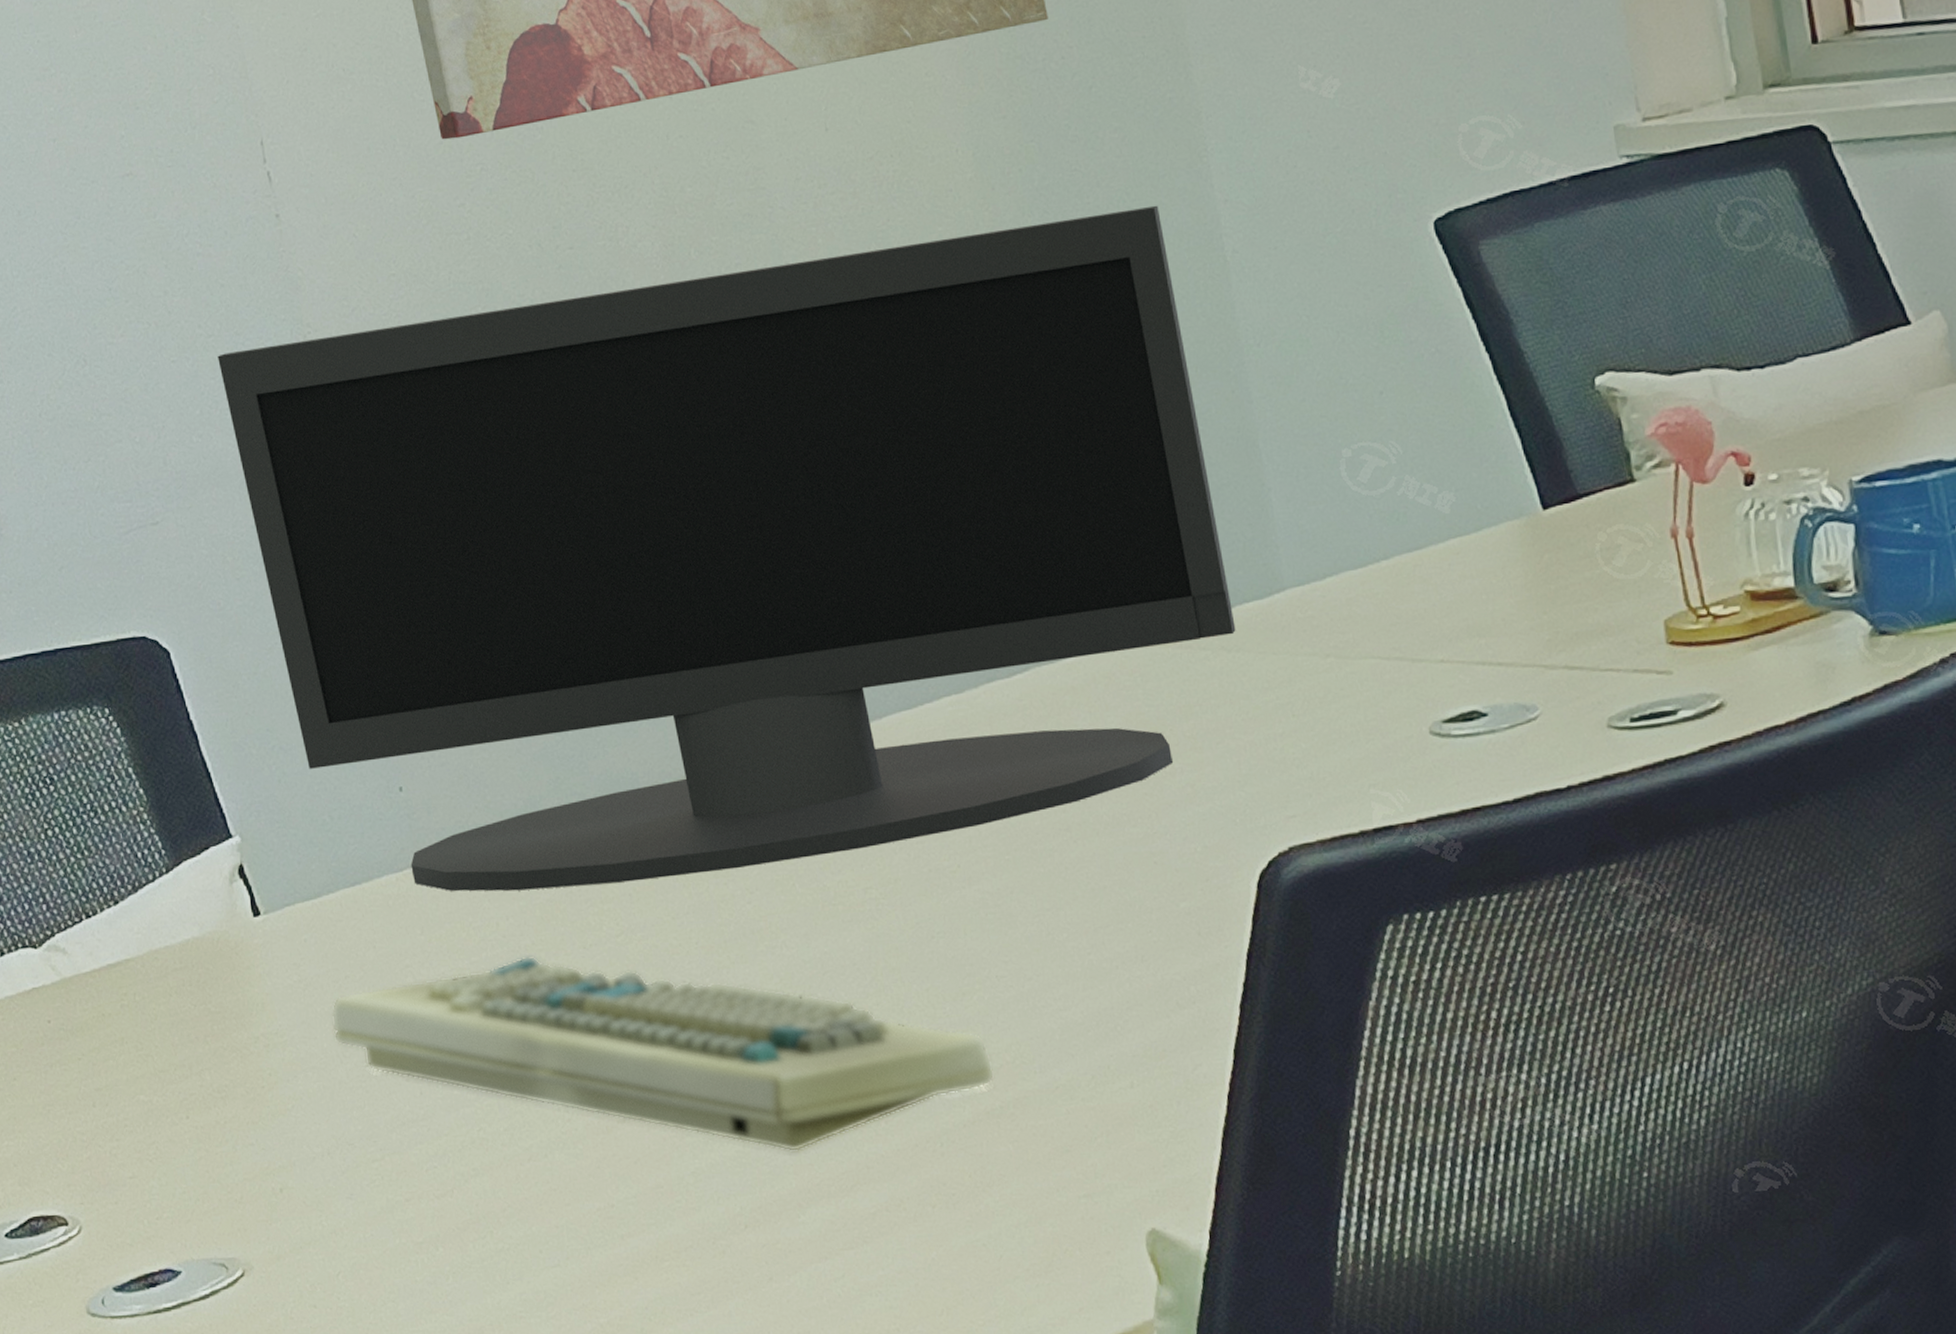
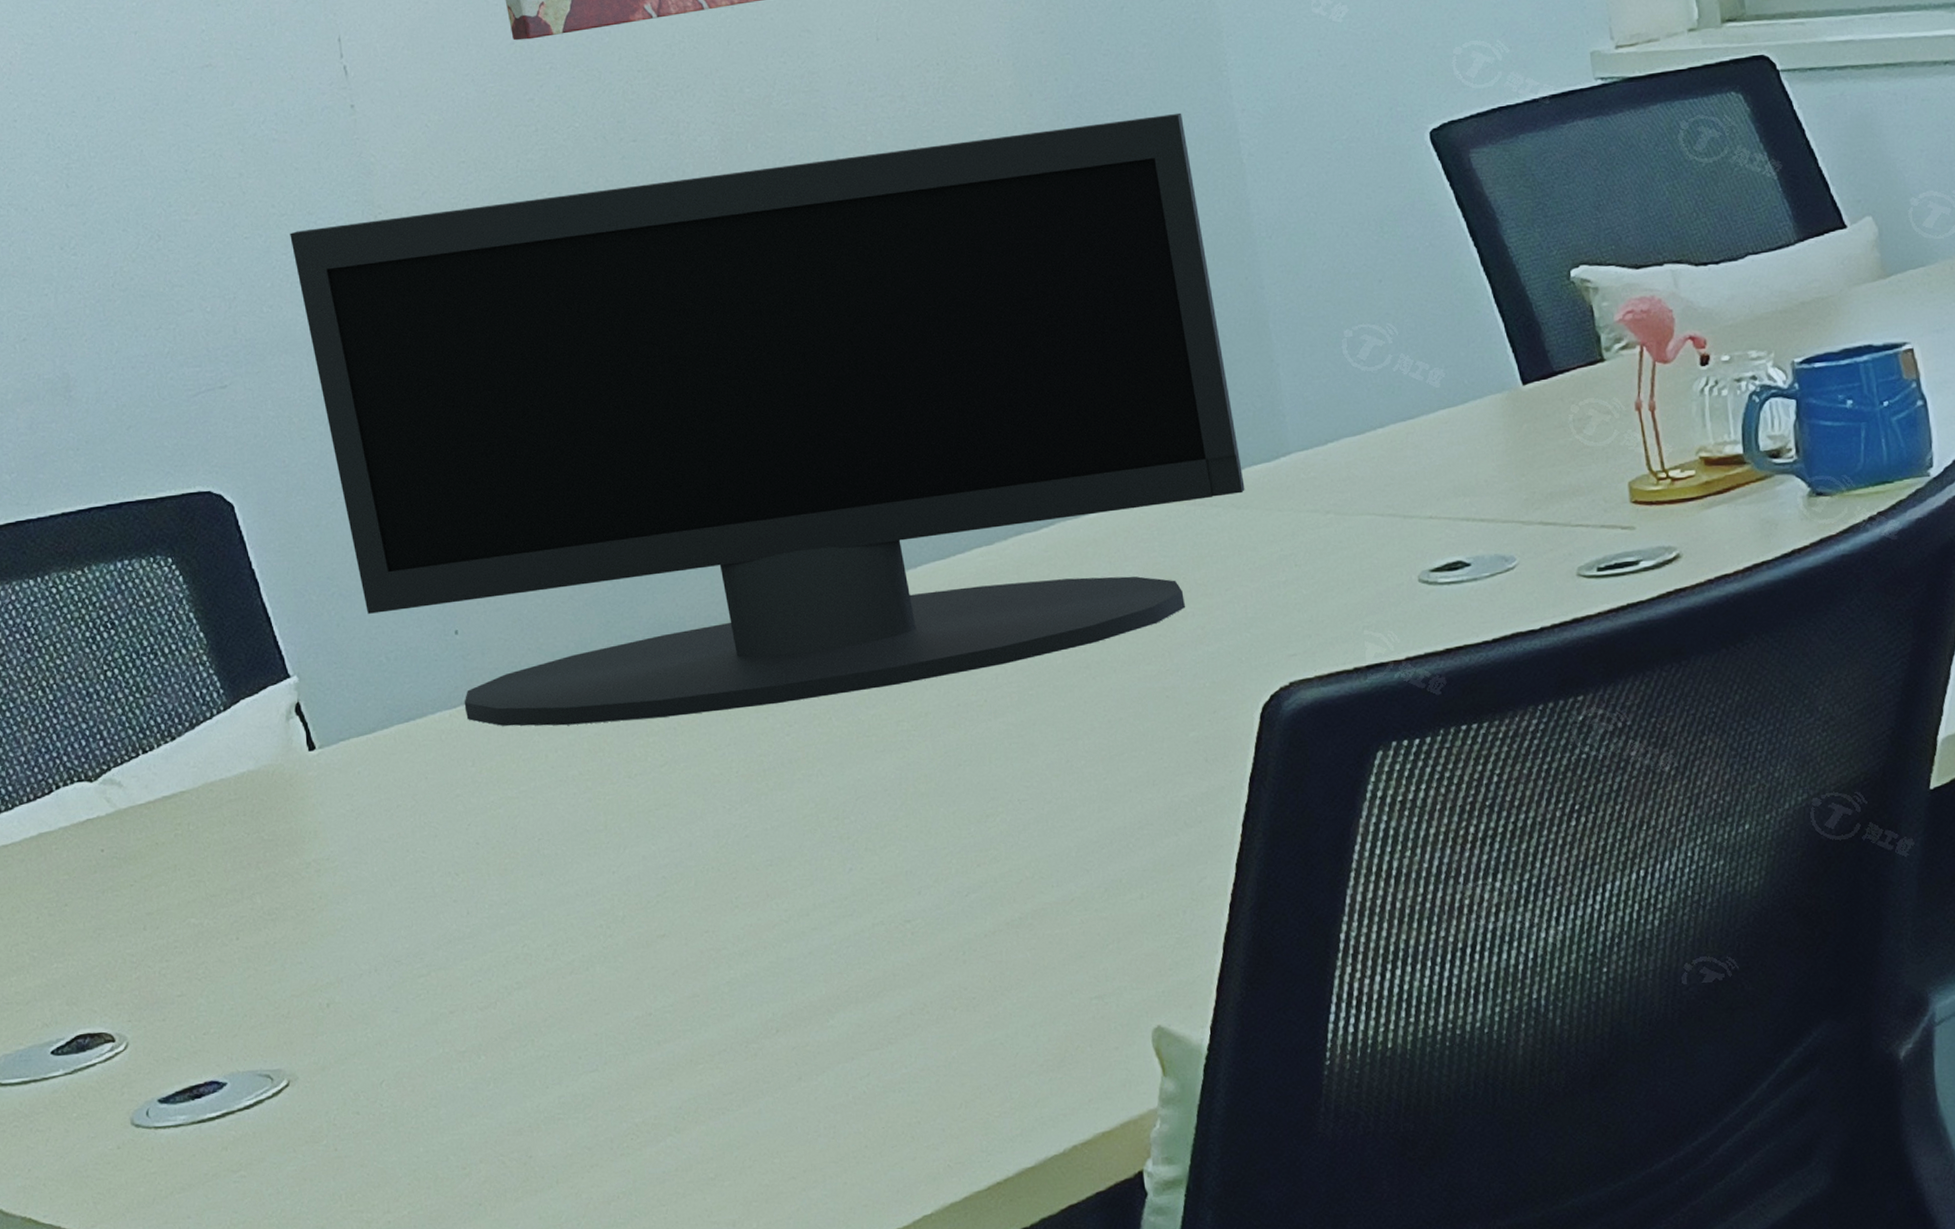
keyboard: present [331,955,995,1153] -> none [382,785,1015,963]

